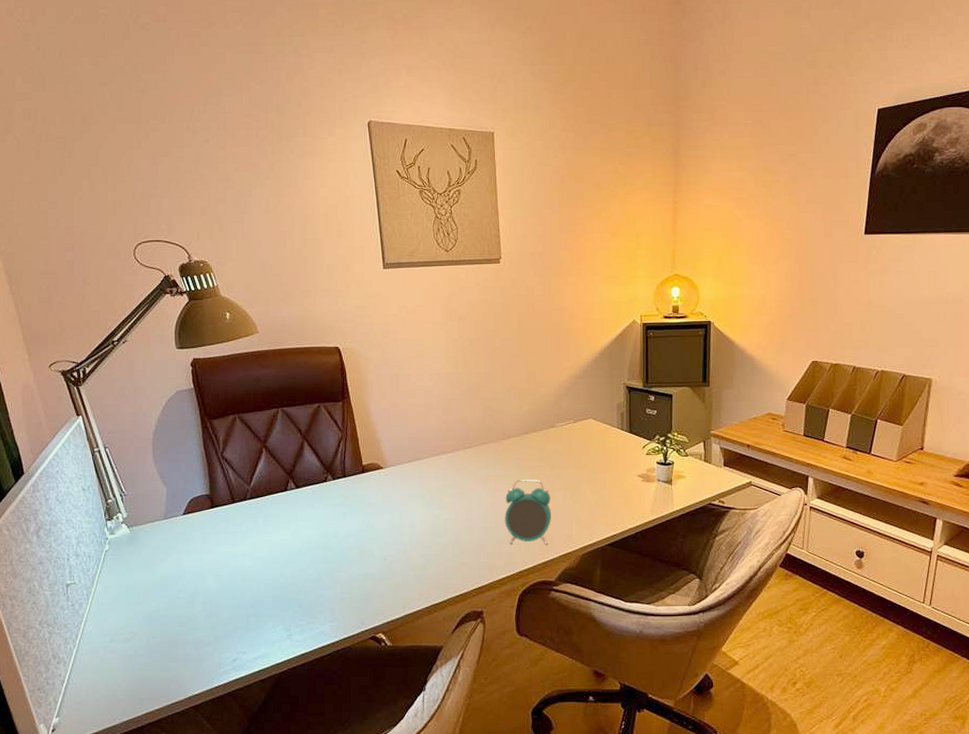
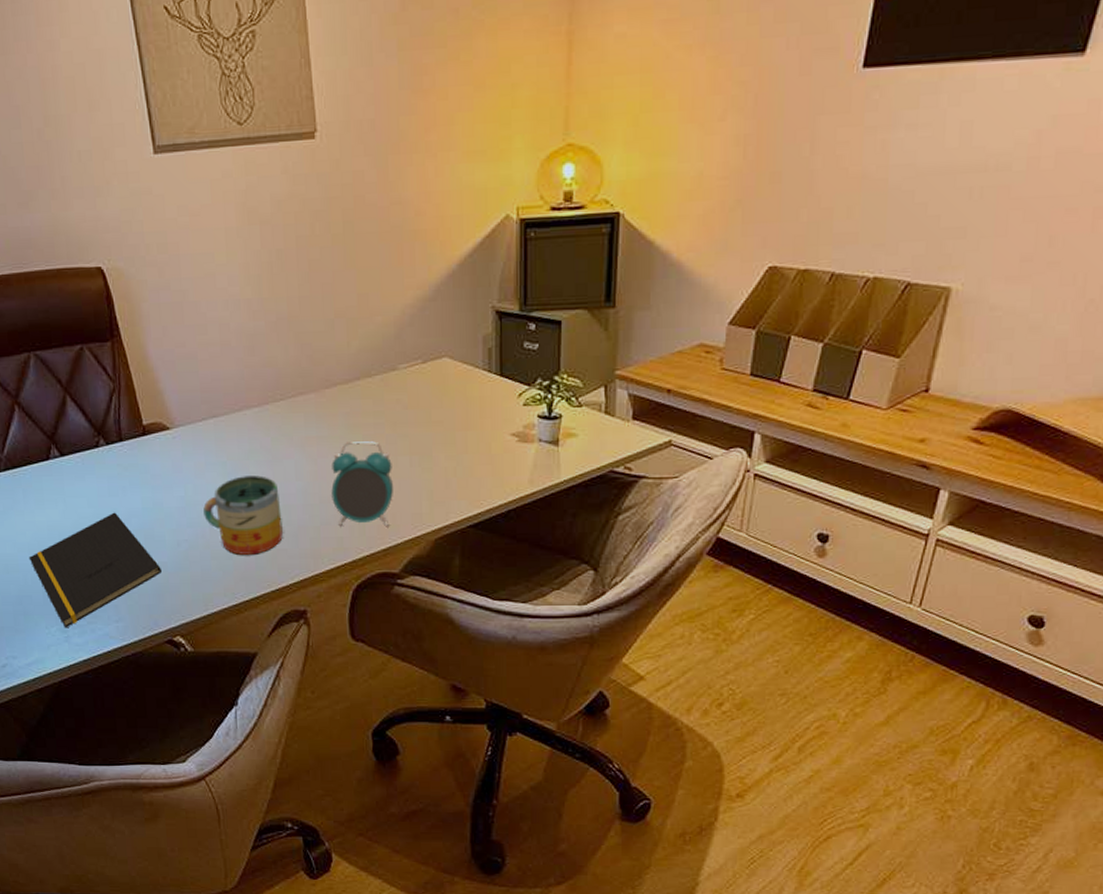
notepad: none [263,533,371,628] -> present [28,512,163,629]
mug: none [406,505,467,567] -> present [203,475,283,555]

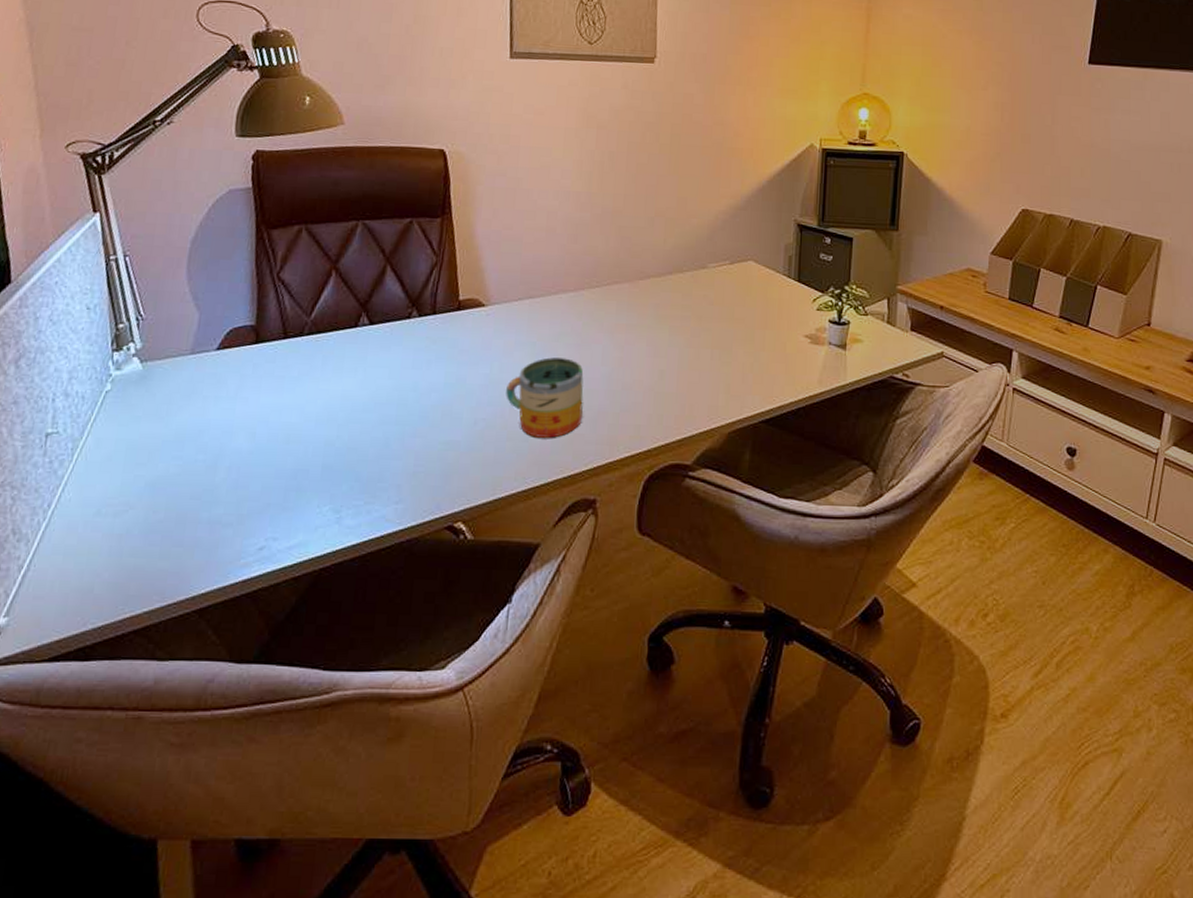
notepad: present [28,512,163,629] -> none [314,385,455,508]
alarm clock: present [331,440,394,526] -> none [634,331,694,416]

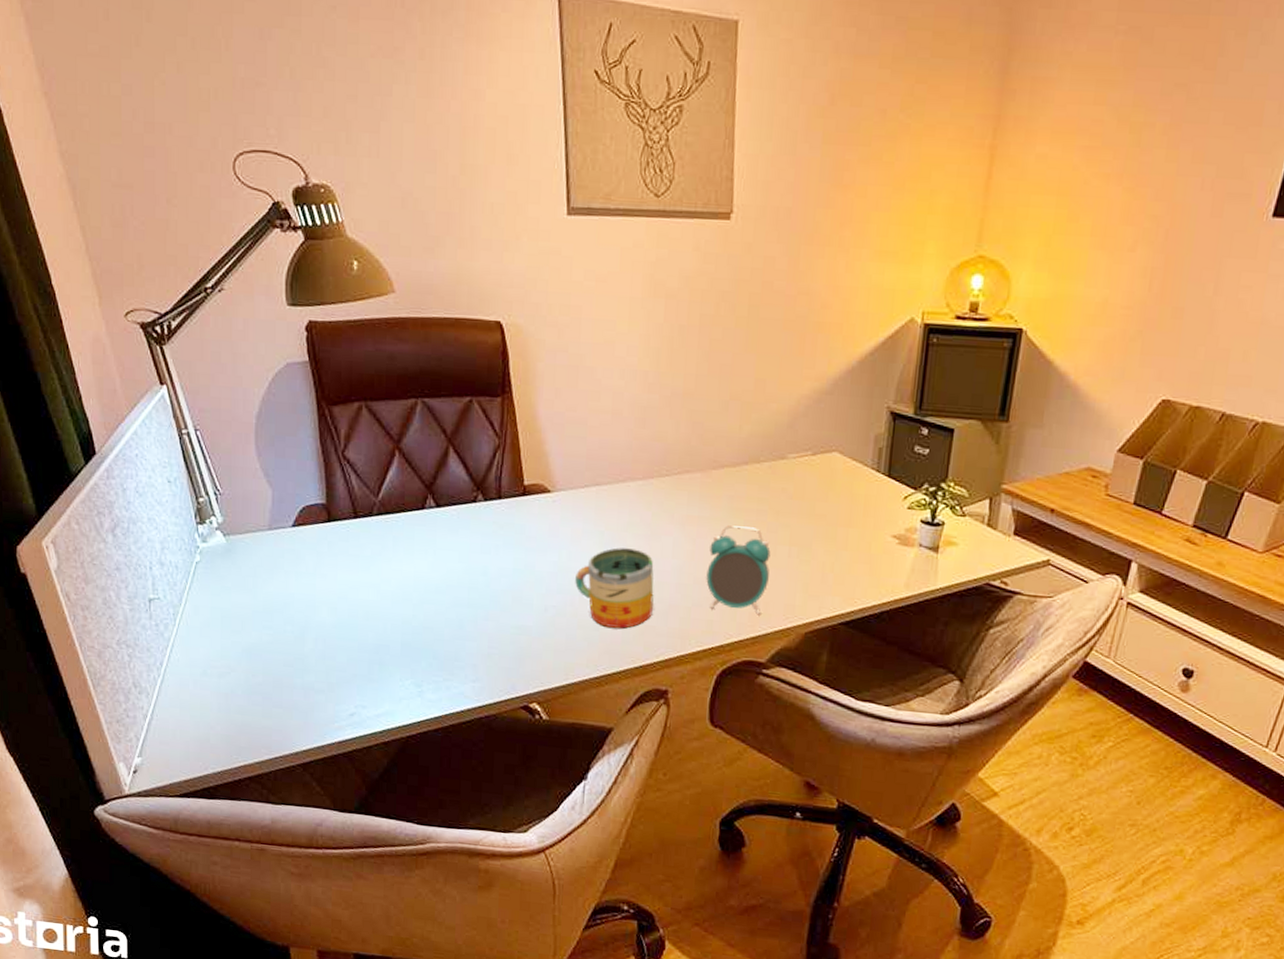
alarm clock: none [634,331,694,416] -> present [706,525,771,614]

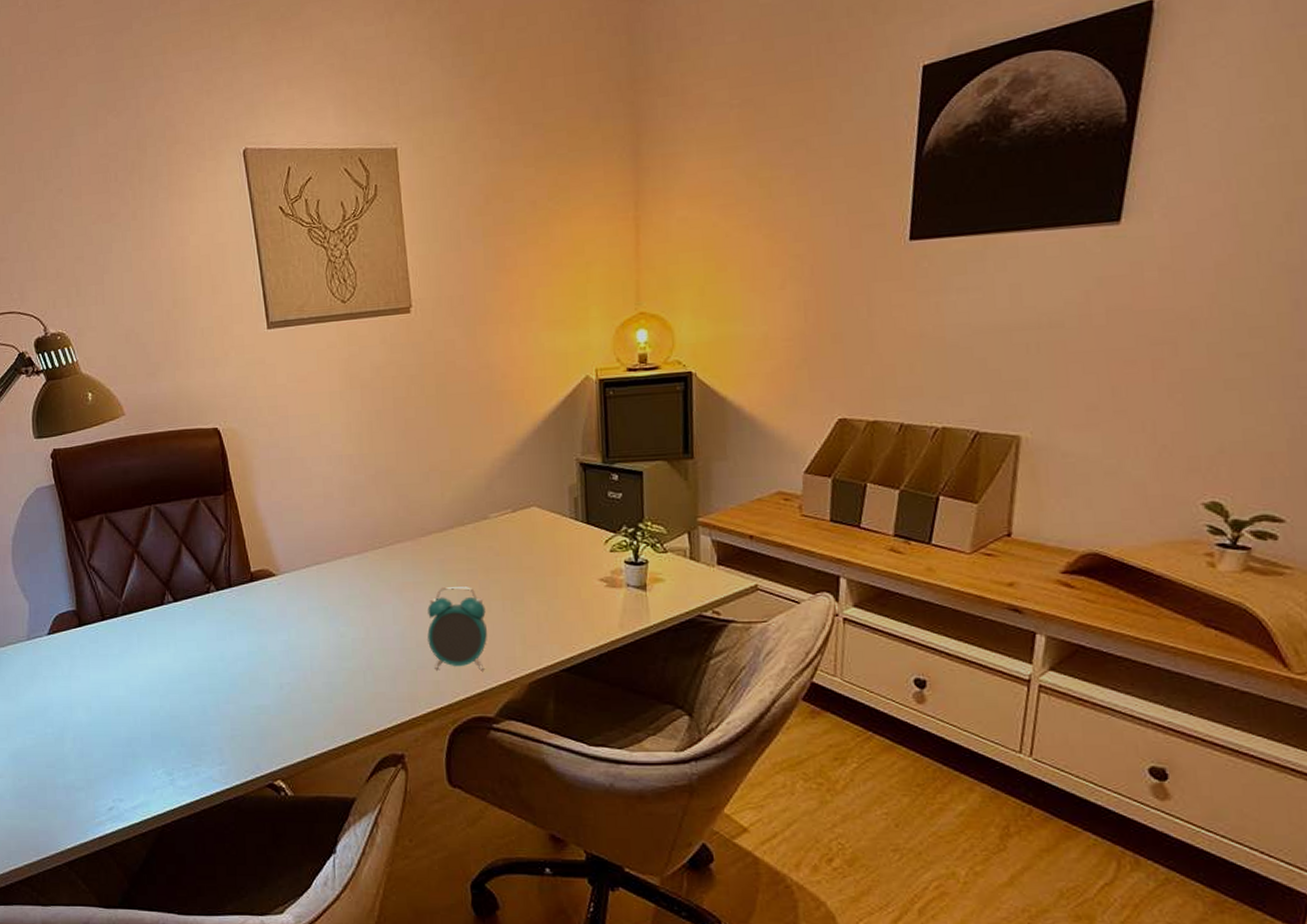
mug: present [575,547,654,628] -> none [305,620,381,698]

